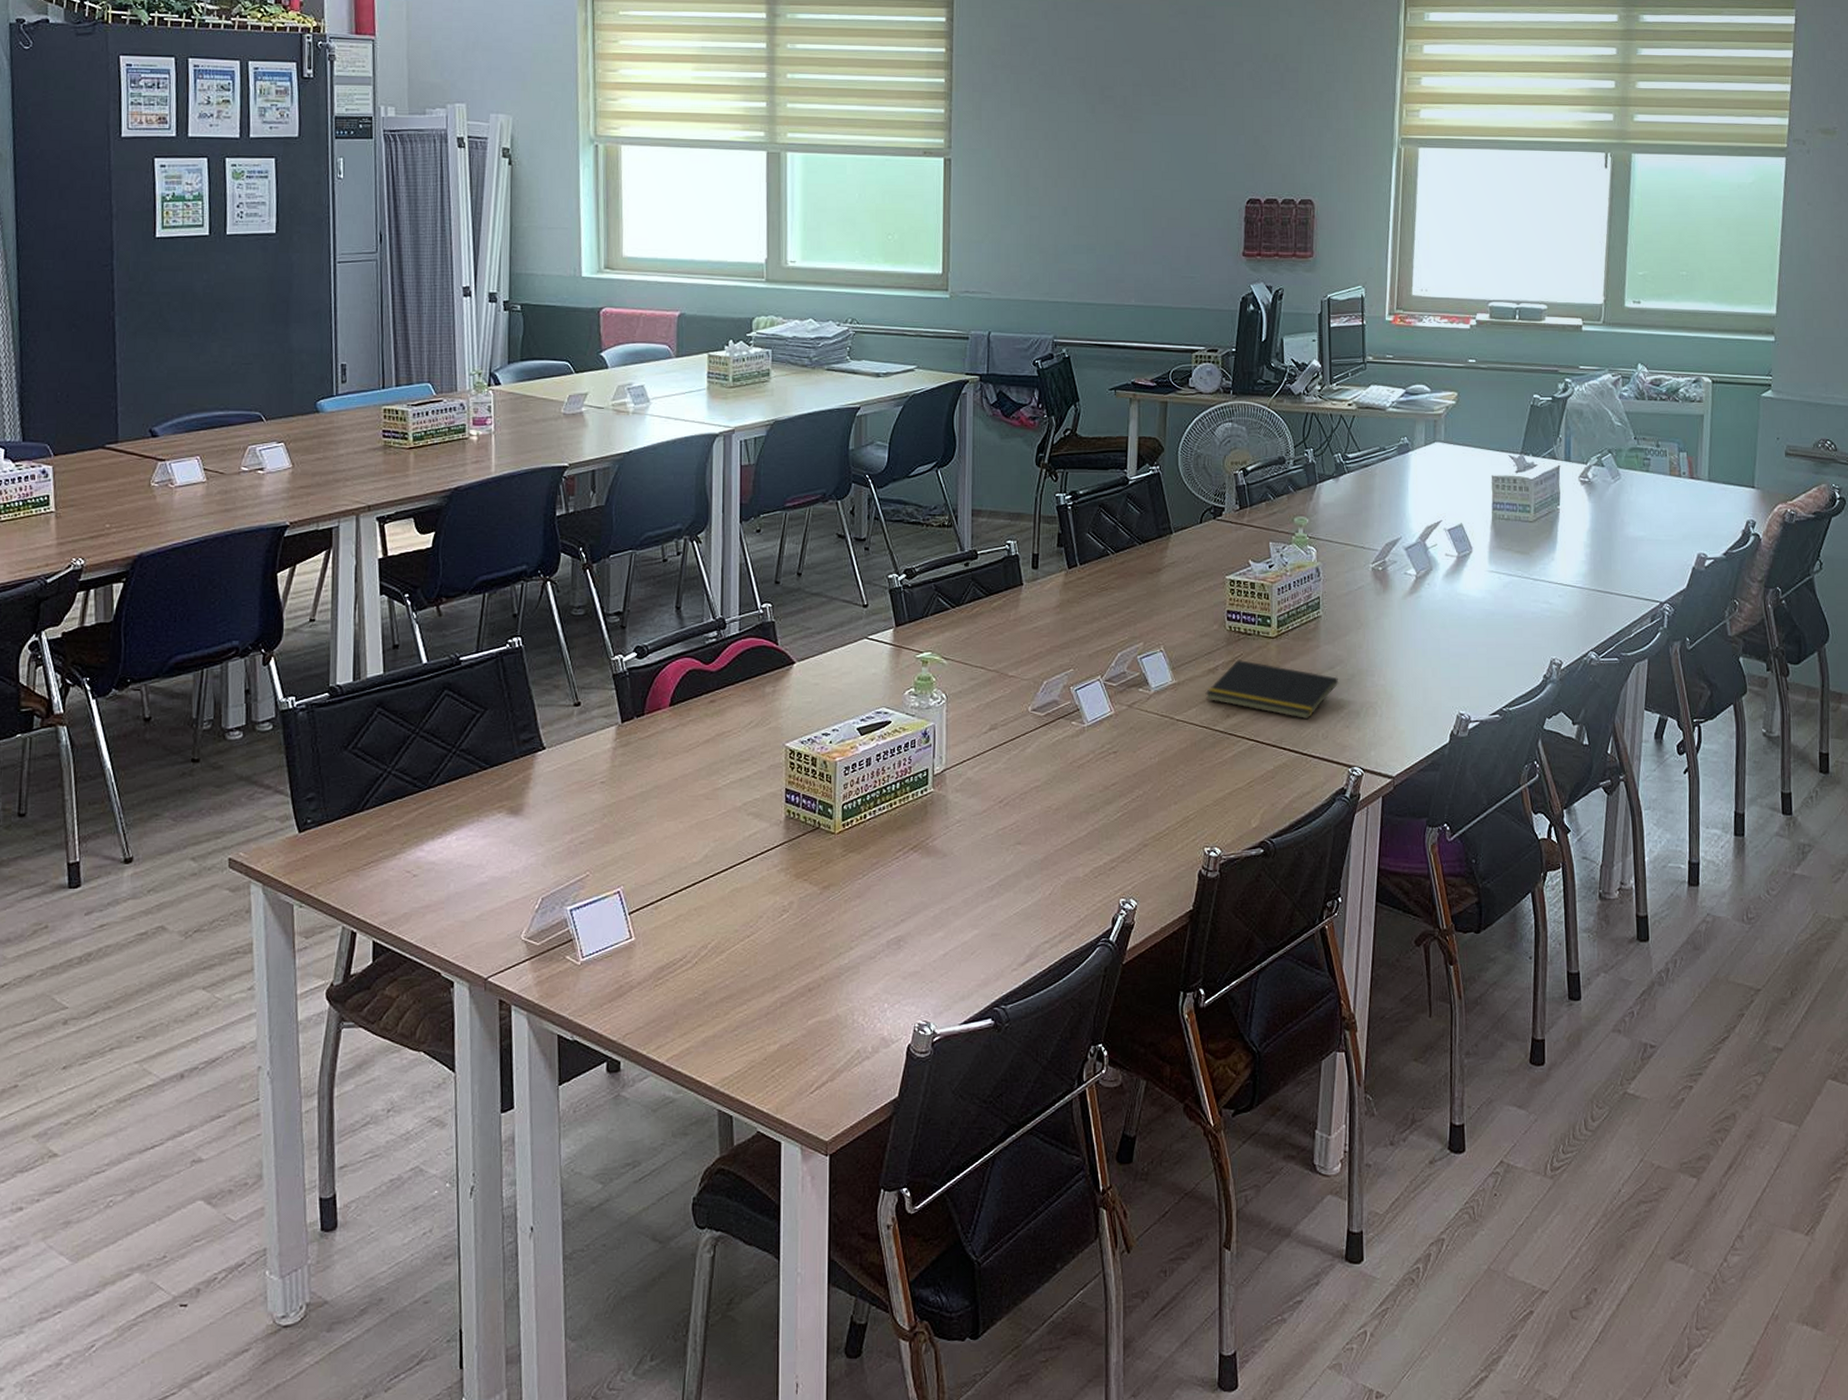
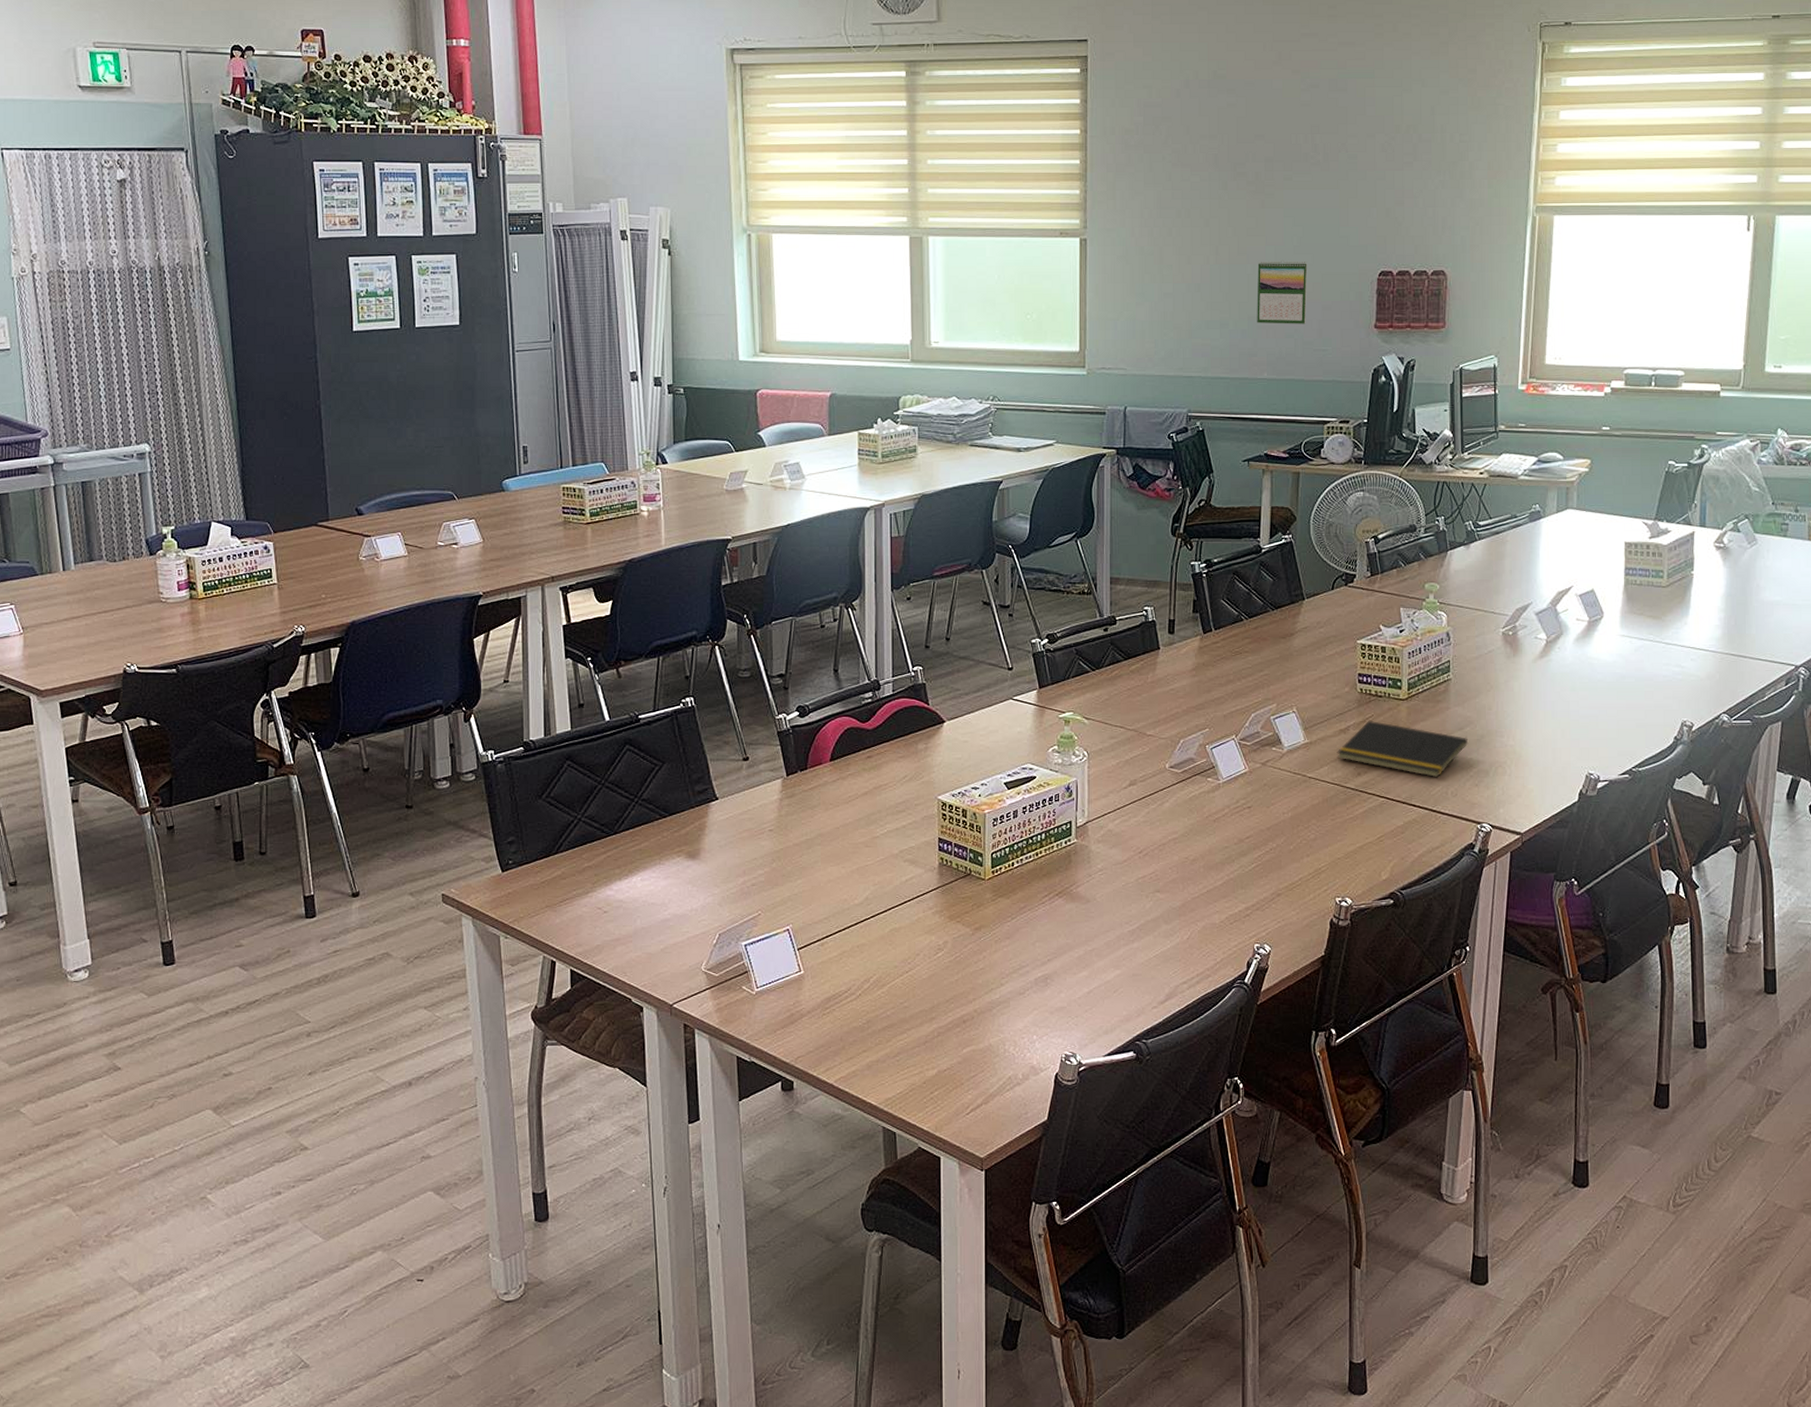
calendar: none [1124,186,1176,251] -> present [1257,261,1308,324]

